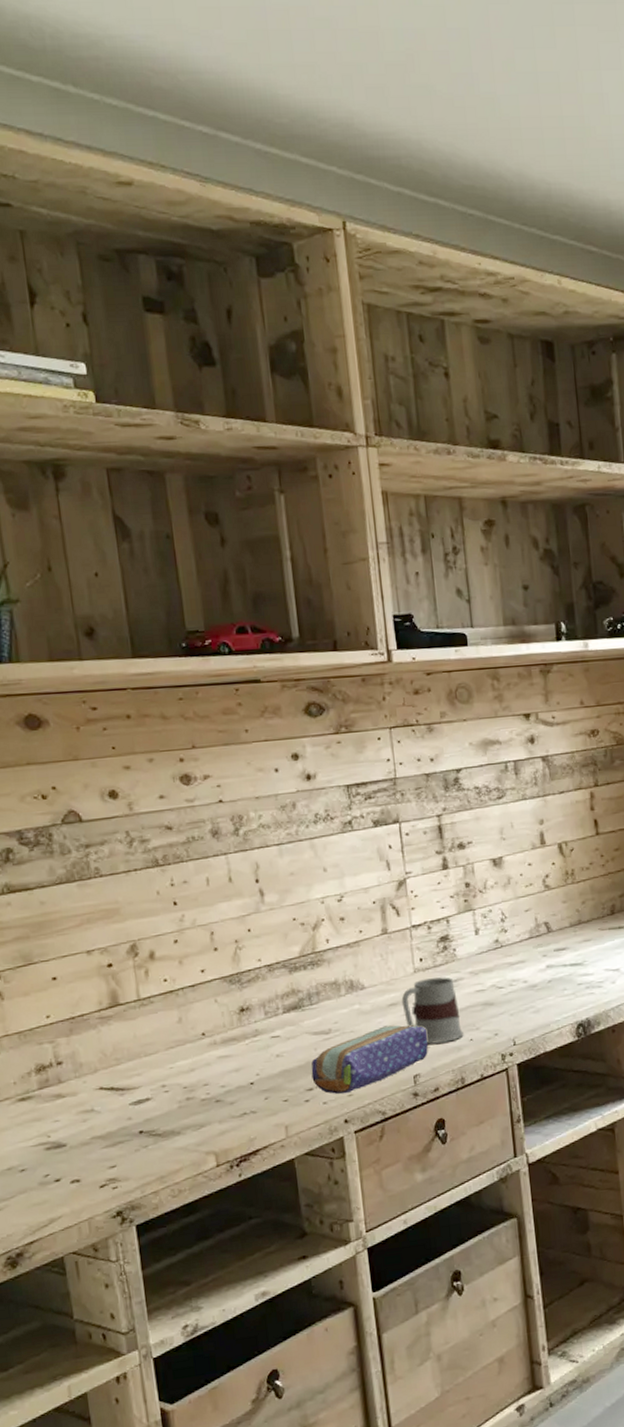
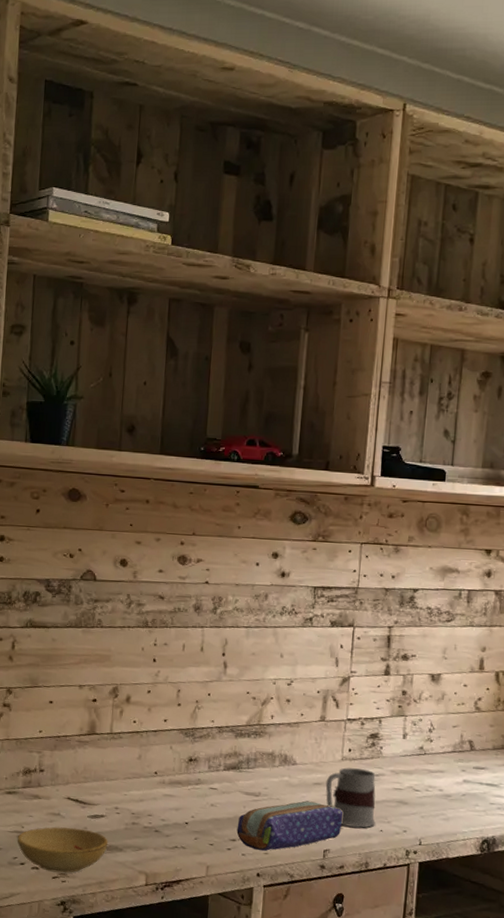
bowl: none [44,1119,162,1181] -> present [17,827,109,873]

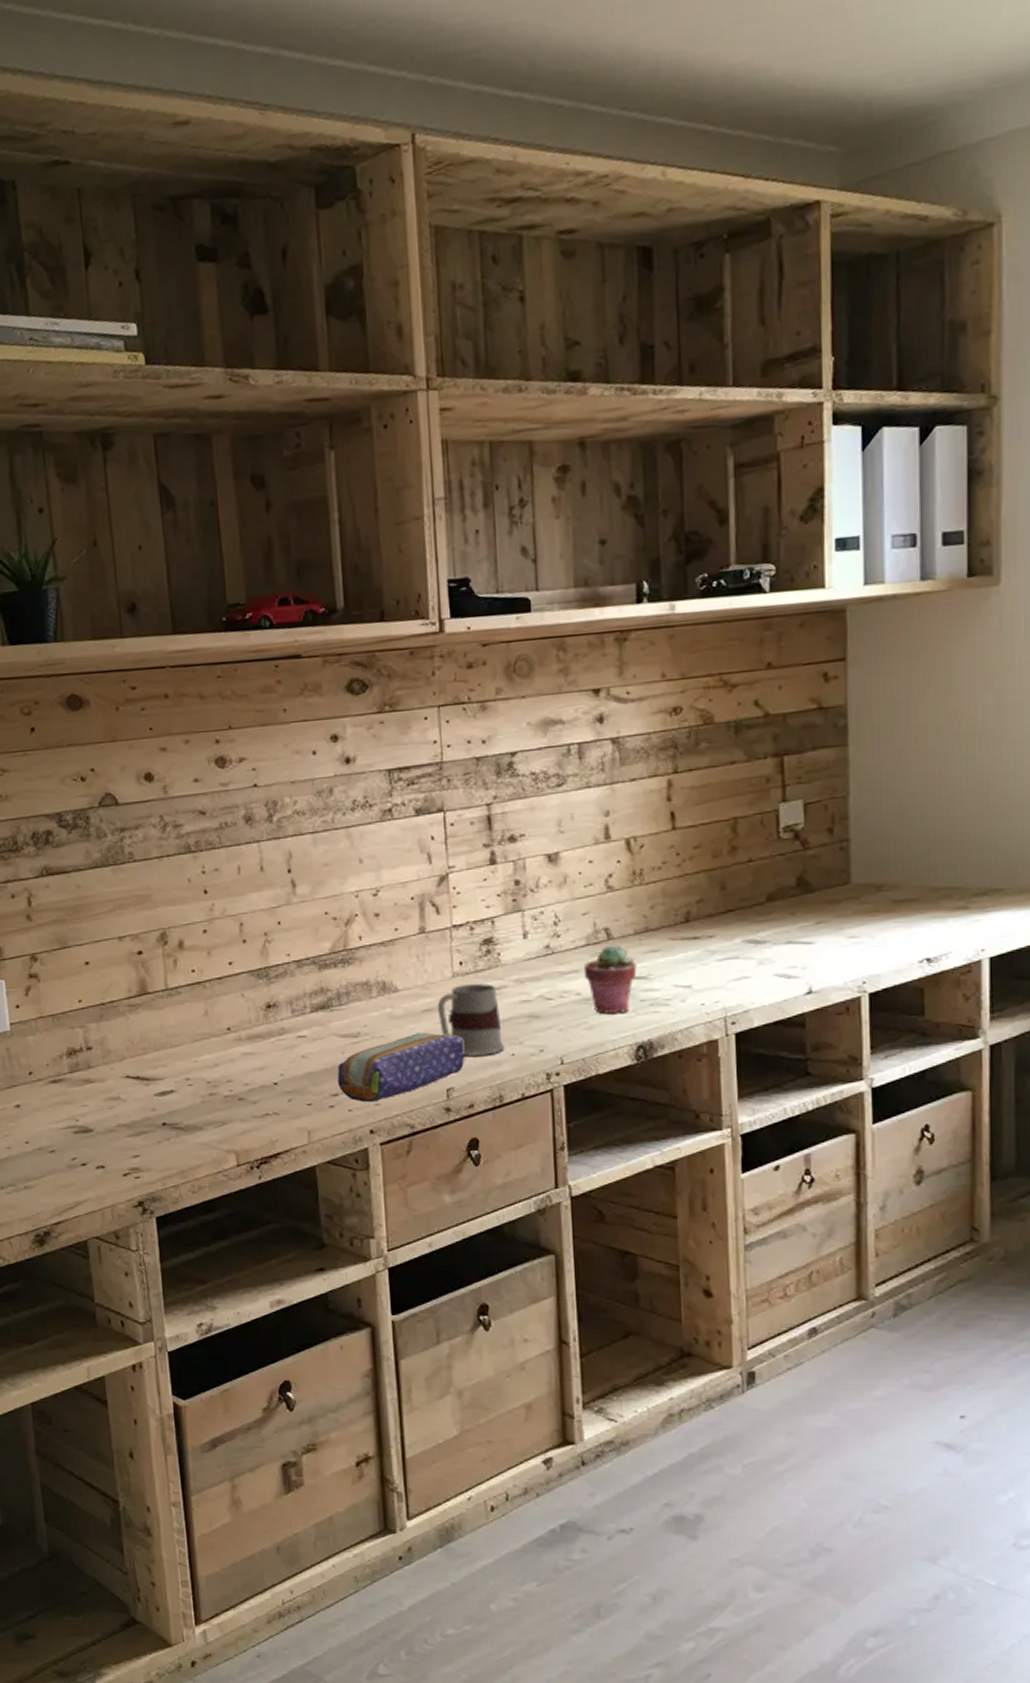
bowl: present [17,827,109,873] -> none [72,1110,184,1169]
potted succulent: none [447,754,491,811] -> present [583,944,637,1015]

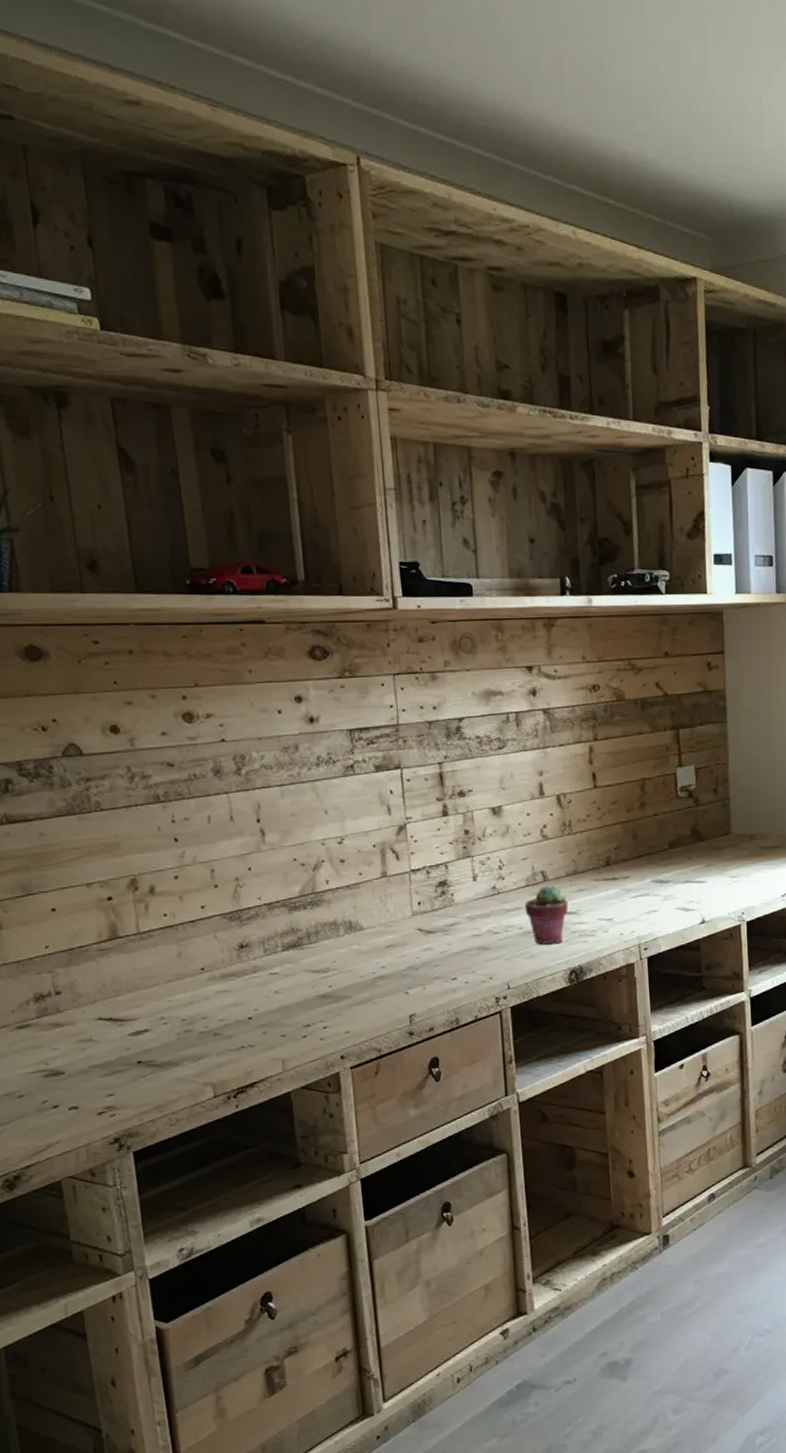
pencil case: present [337,1032,464,1103] -> none [308,966,424,1031]
mug: present [437,983,506,1057] -> none [399,921,460,986]

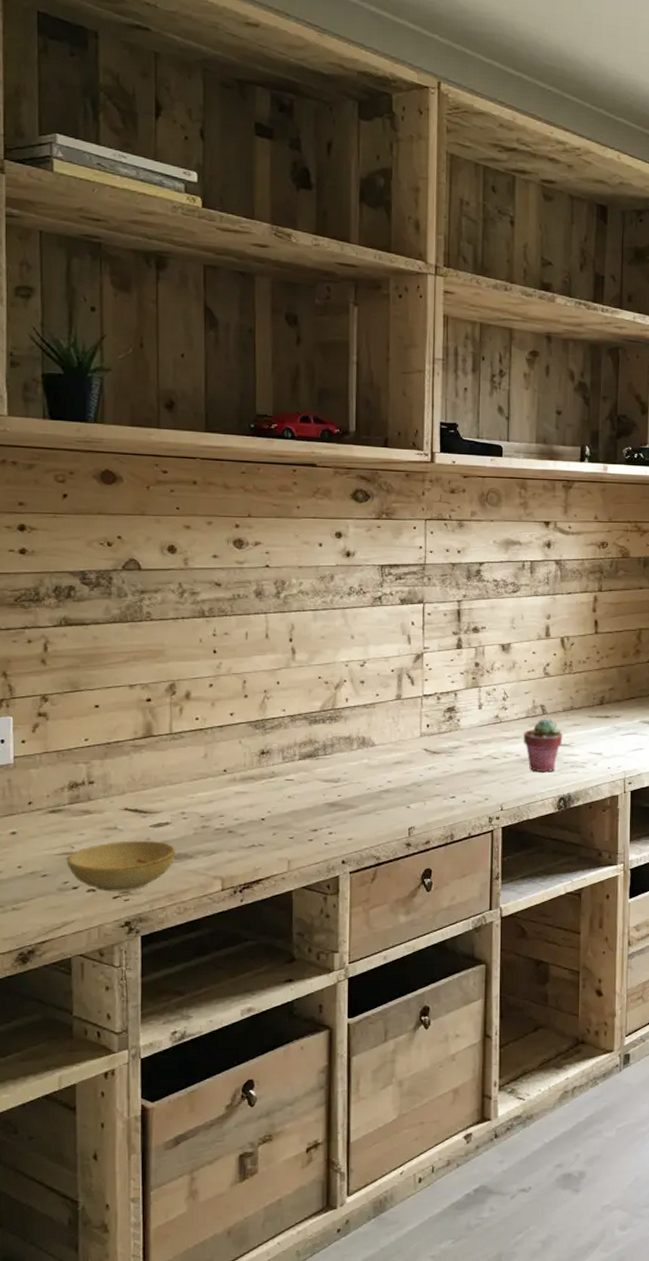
bowl: none [42,1050,160,1108] -> present [66,840,176,892]

